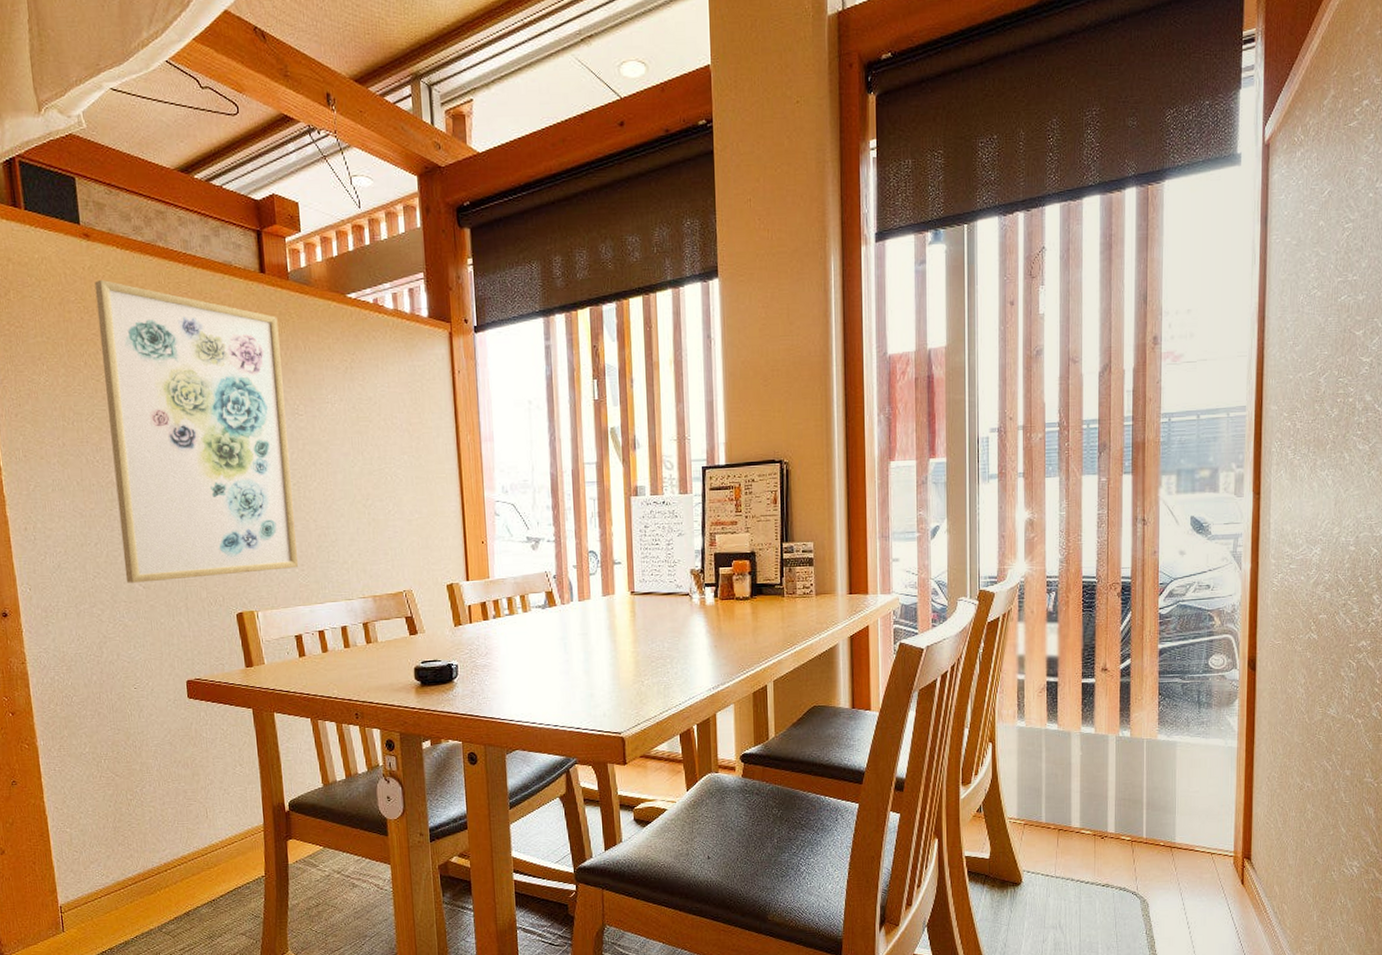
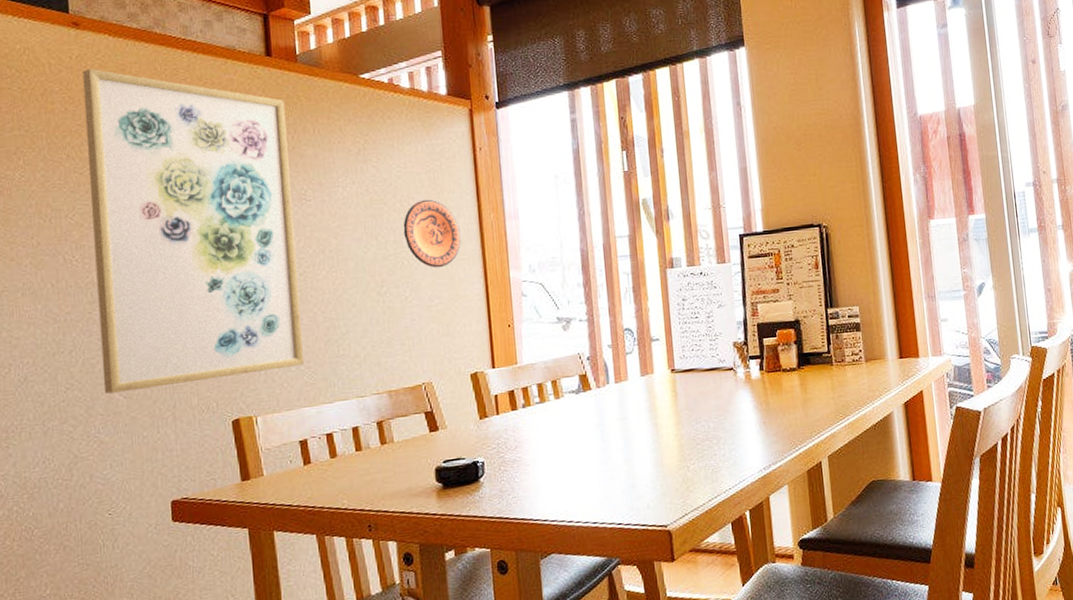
decorative plate: none [386,418,440,485] -> present [403,199,461,268]

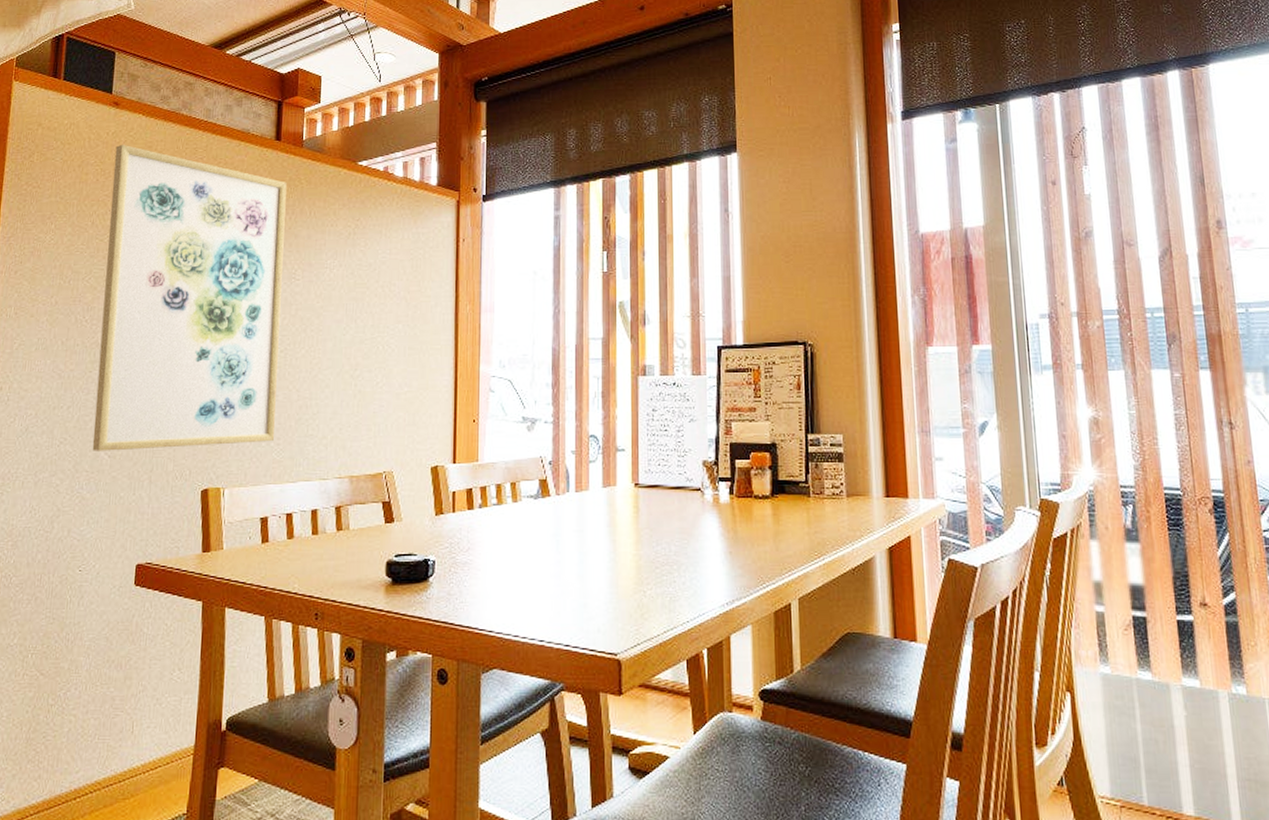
decorative plate: present [403,199,461,268] -> none [382,286,436,356]

